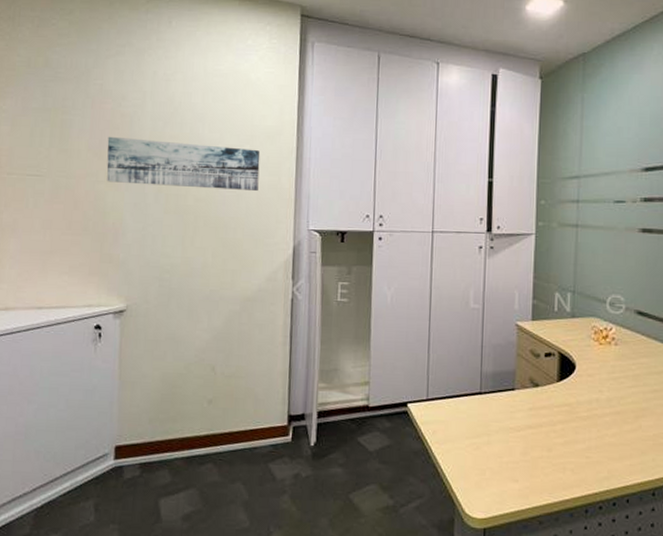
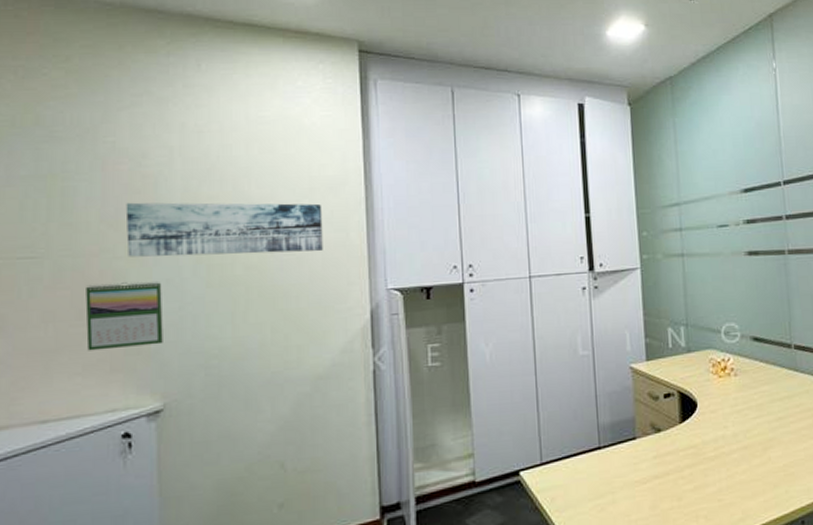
calendar: none [73,201,131,257] -> present [85,281,163,351]

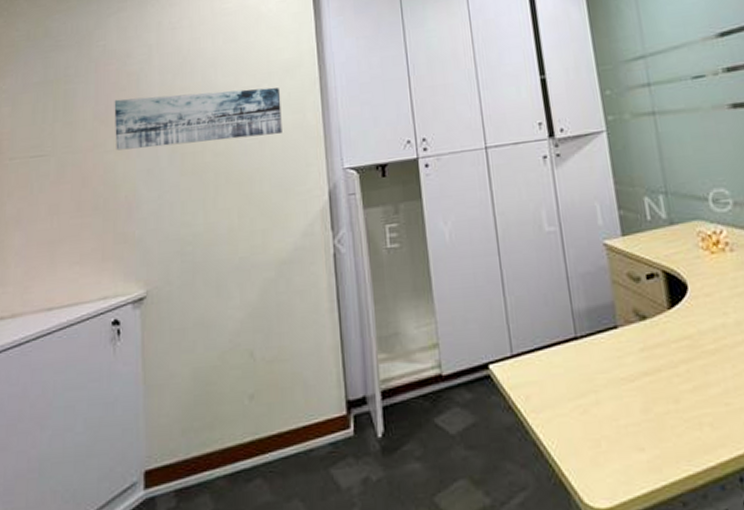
calendar: present [85,281,163,351] -> none [82,171,145,241]

